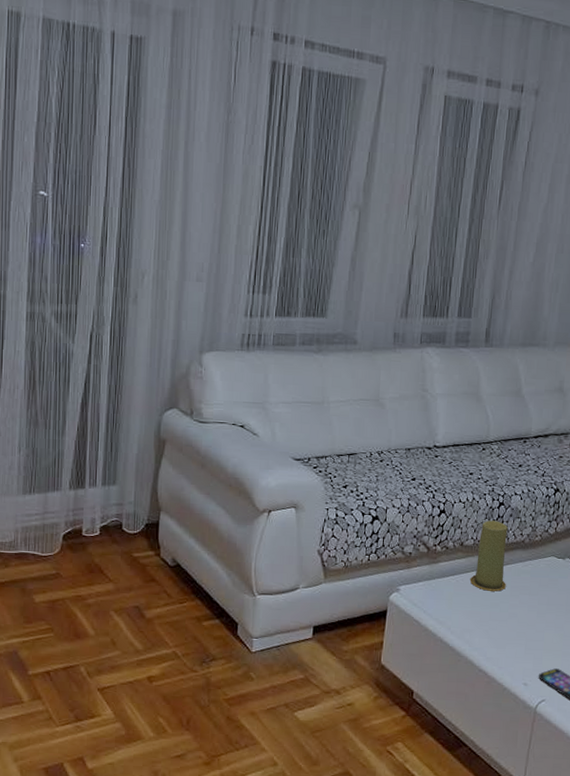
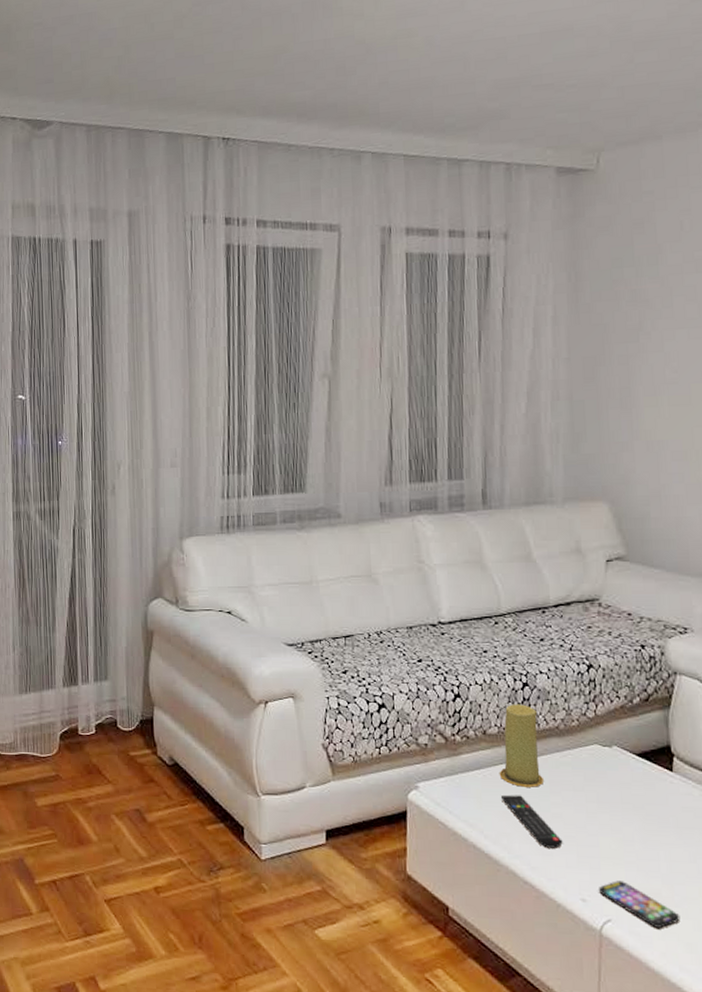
remote control: none [469,597,515,642] -> present [501,794,563,848]

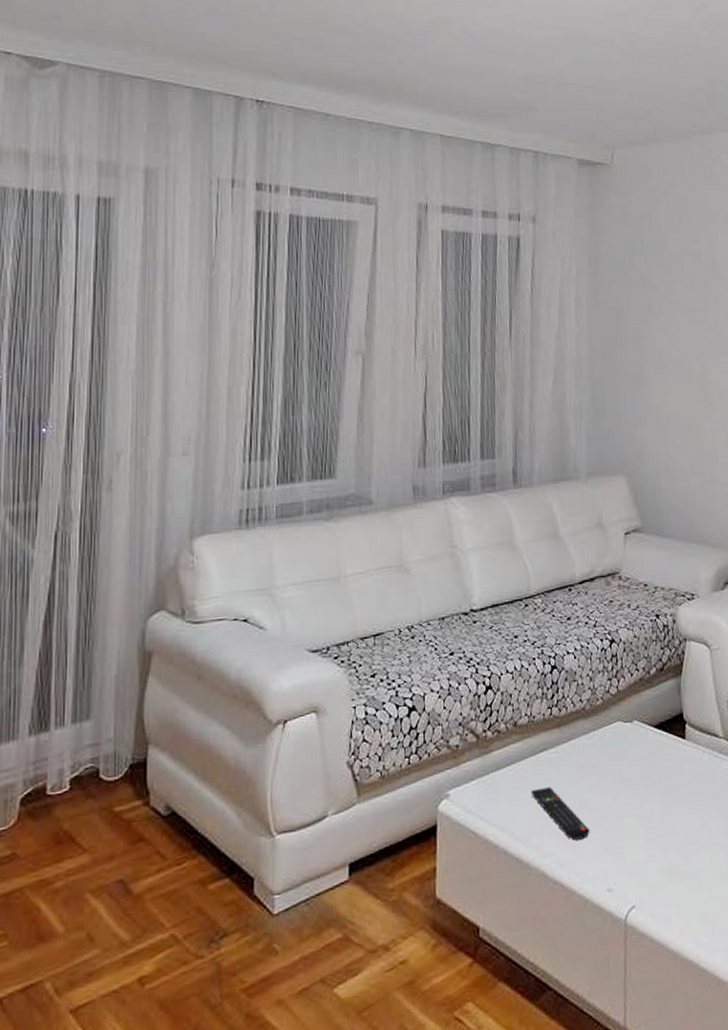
candle: present [499,704,543,787] -> none [529,688,571,778]
smartphone: present [598,880,681,928] -> none [622,861,696,905]

